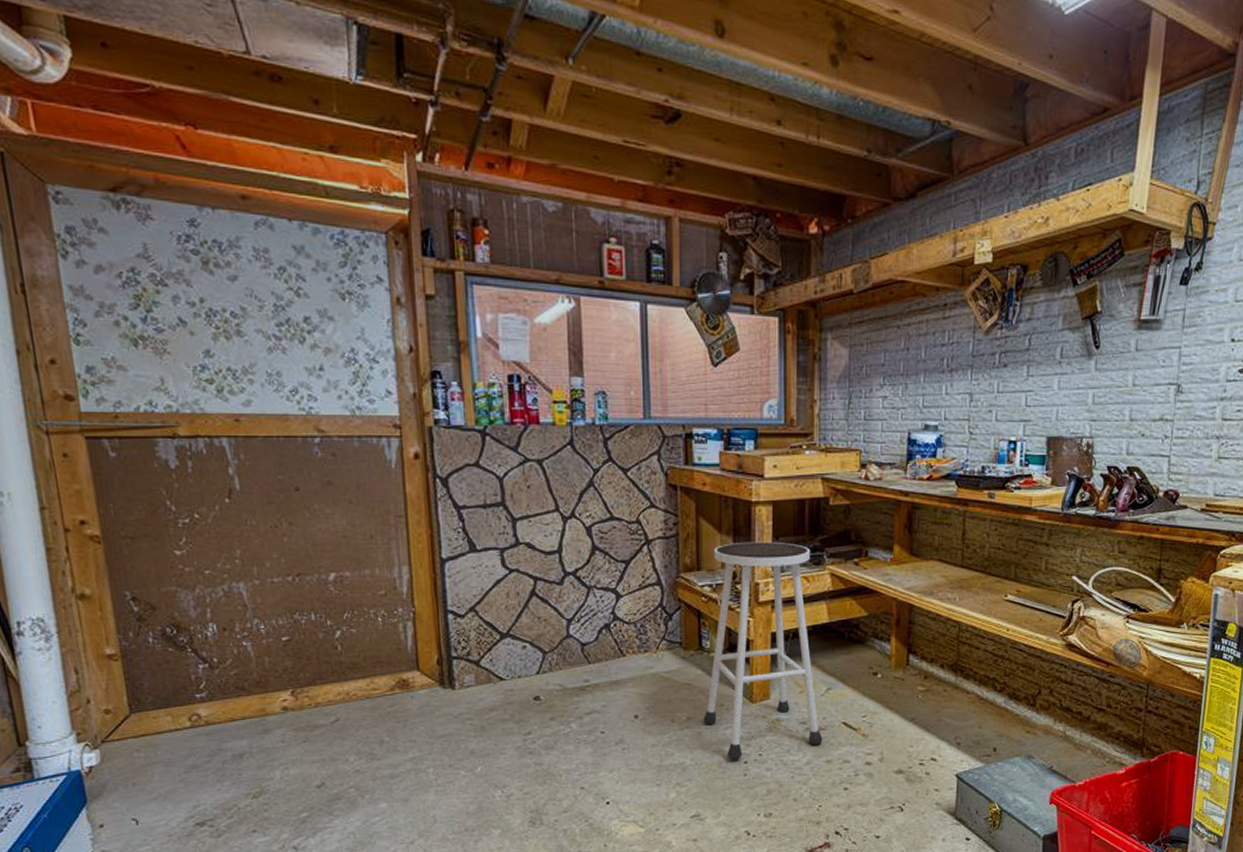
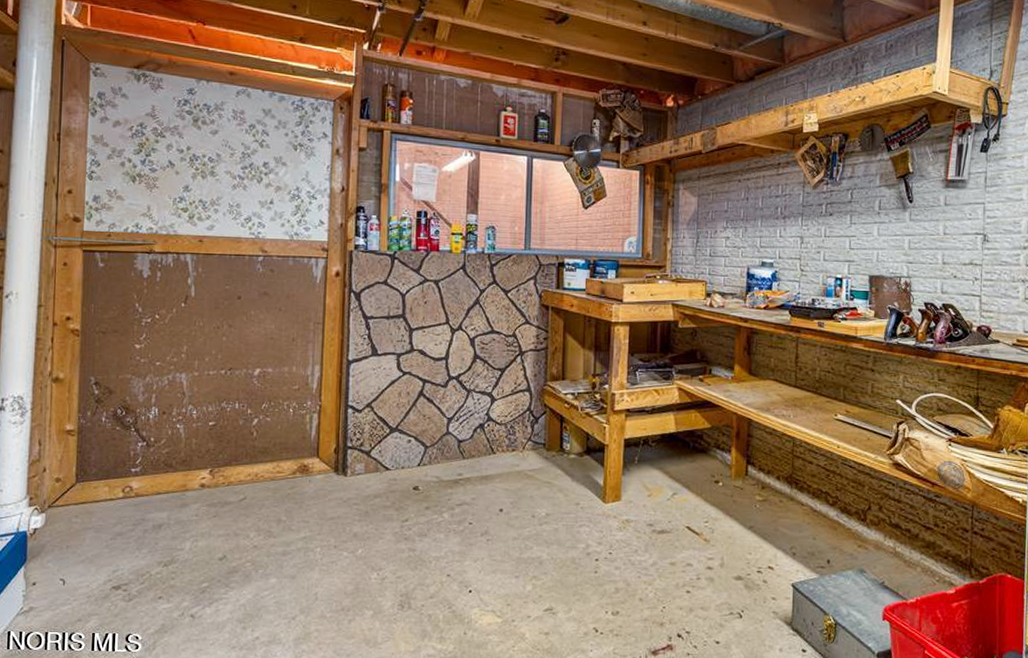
stool: present [703,541,823,759] -> none [560,356,668,556]

